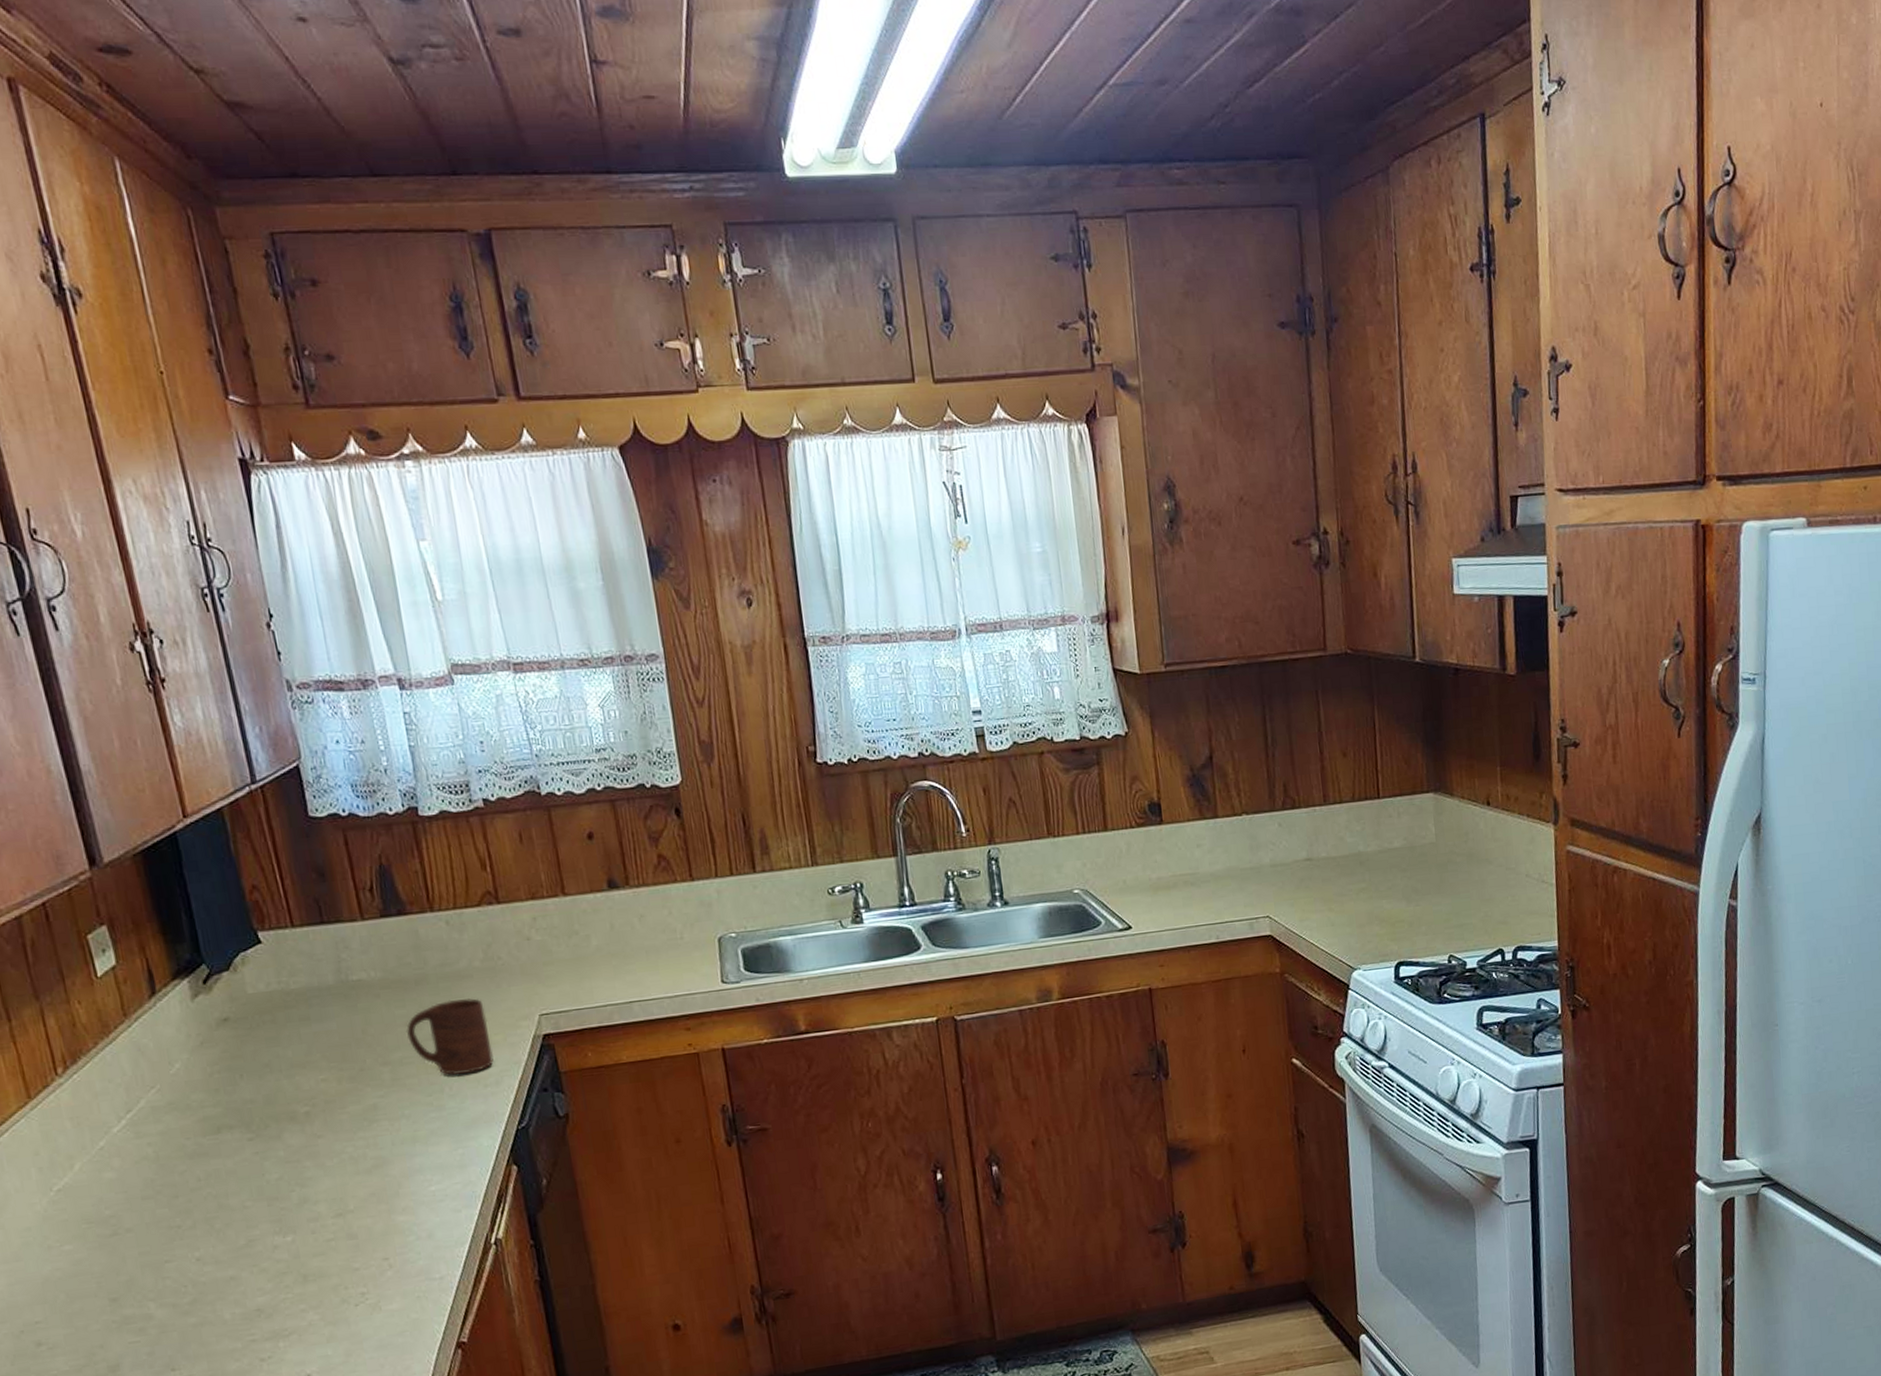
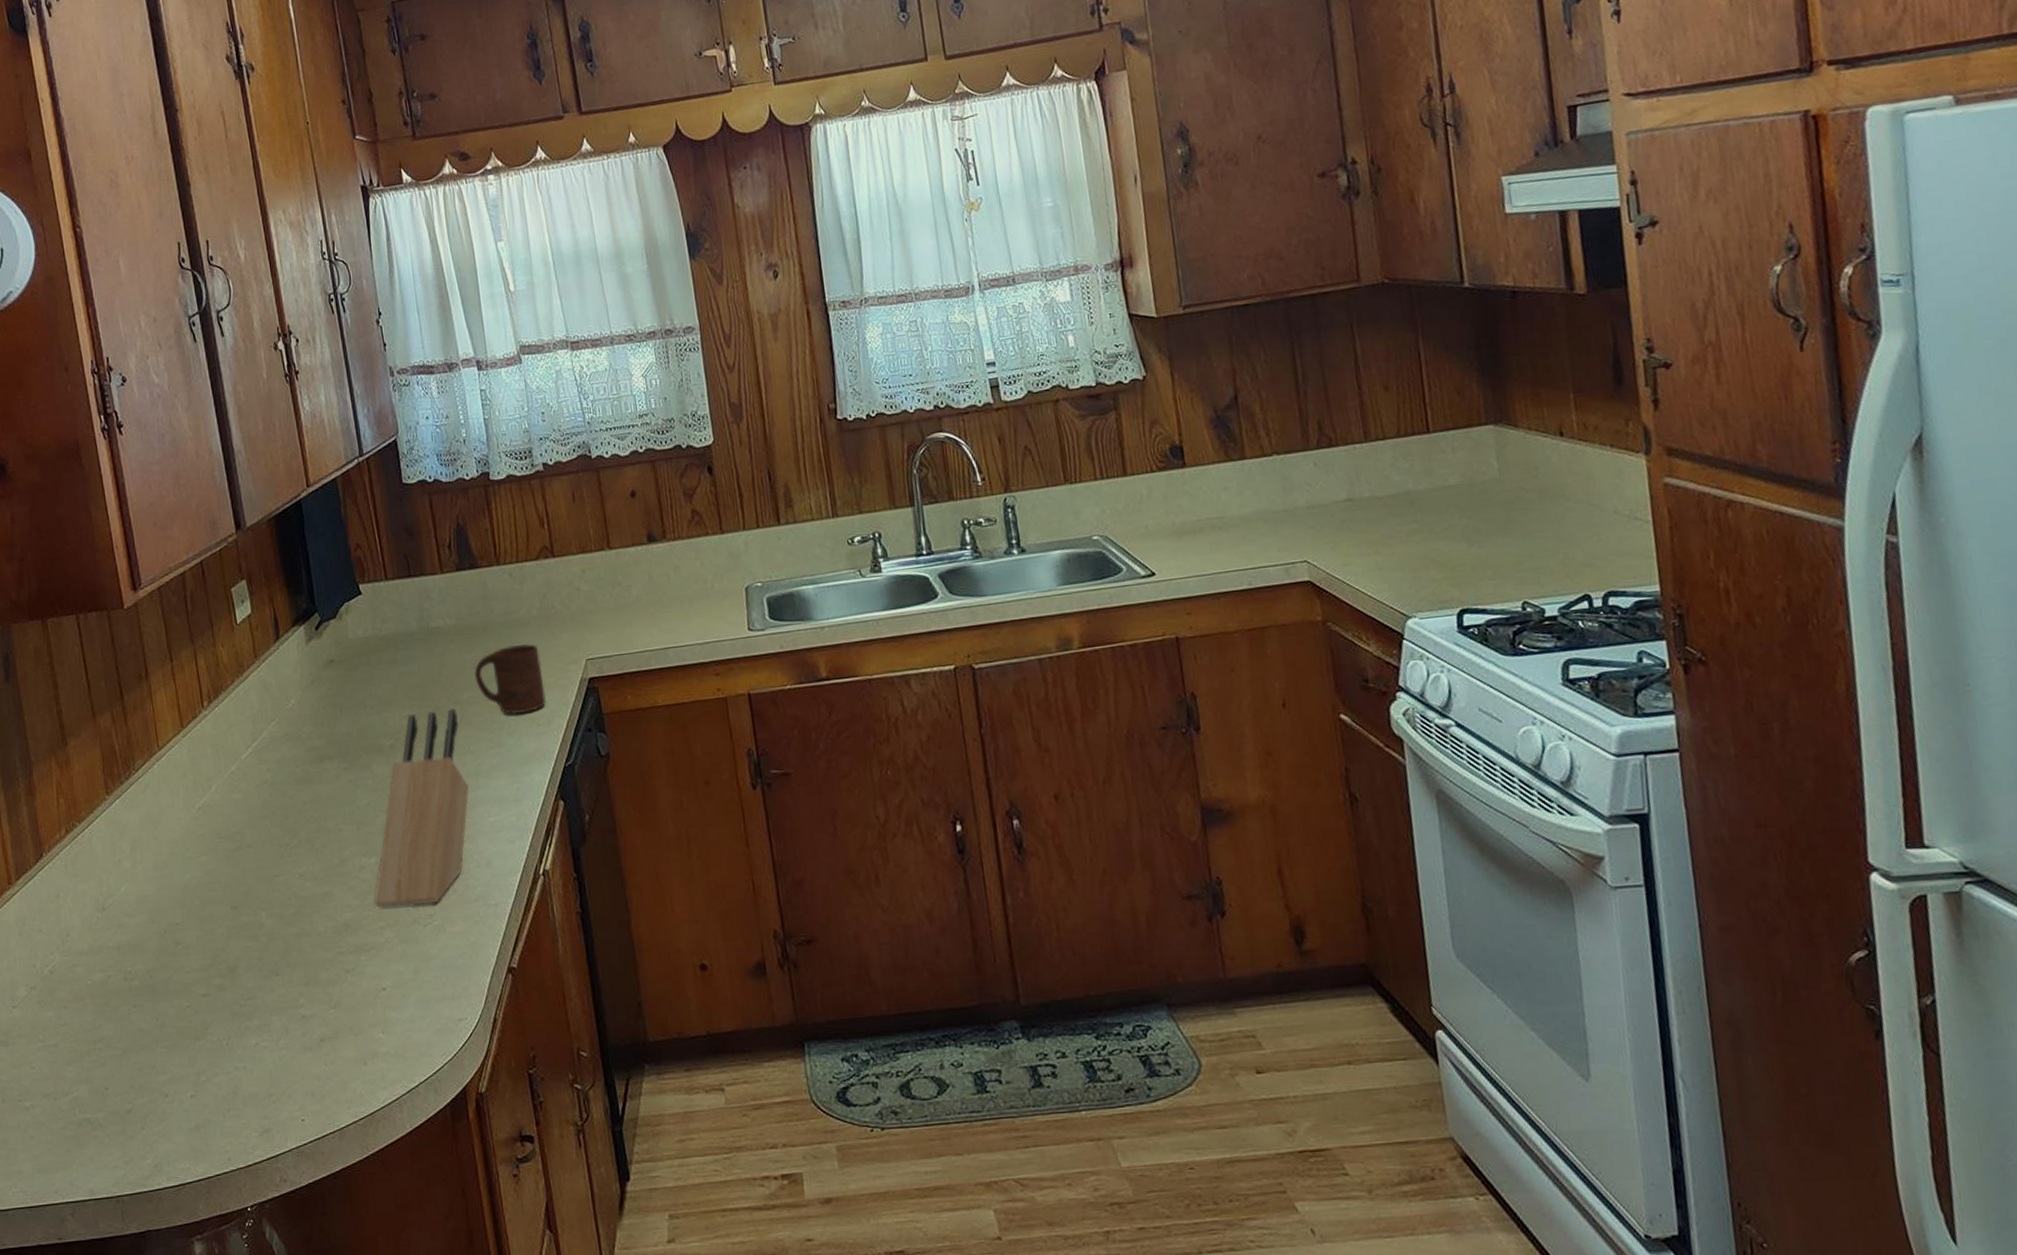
knife block: none [292,1070,405,1289] -> present [374,709,469,908]

